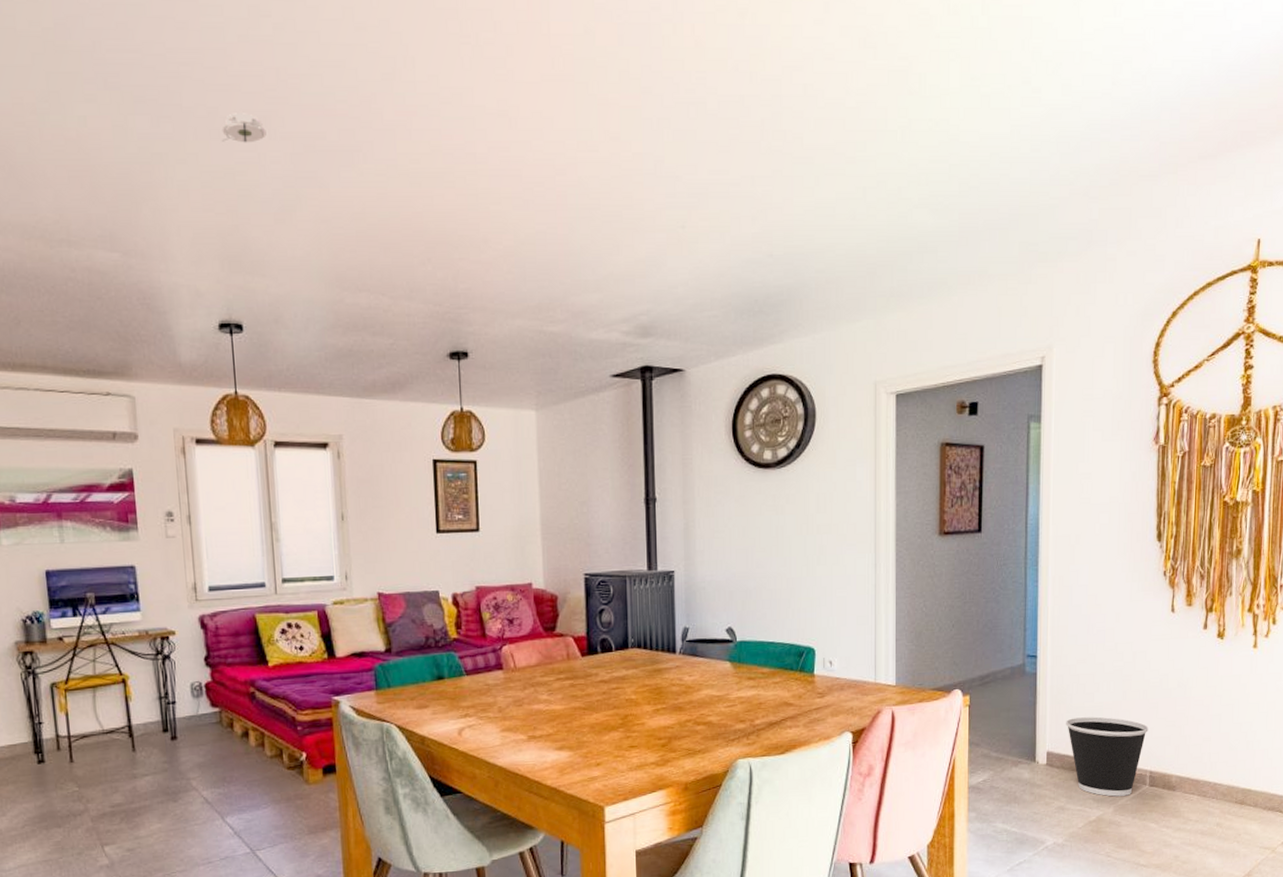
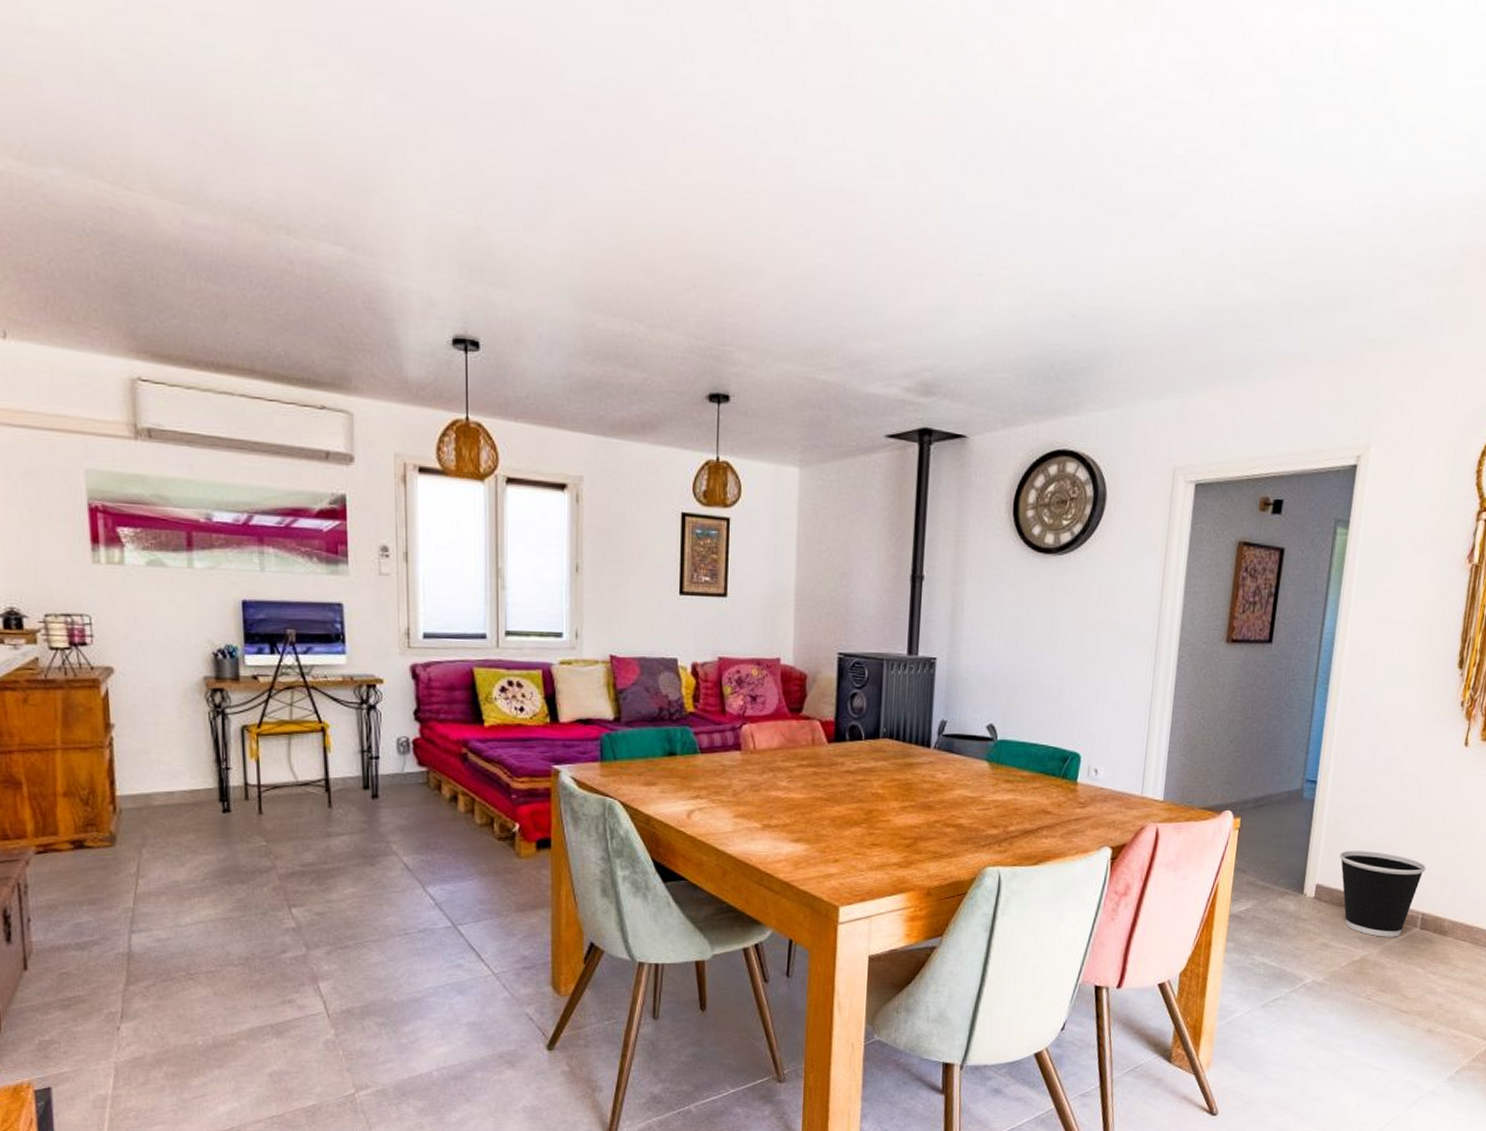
smoke detector: present [222,113,266,143] -> none [470,96,520,134]

